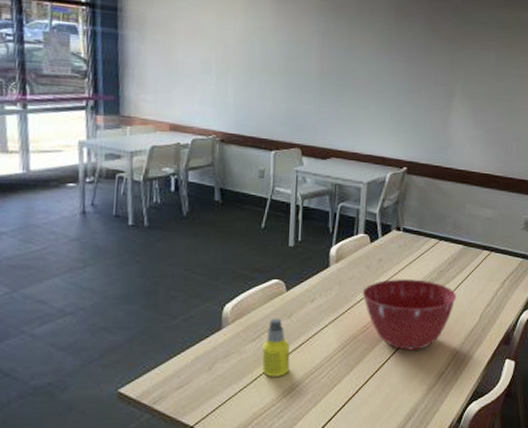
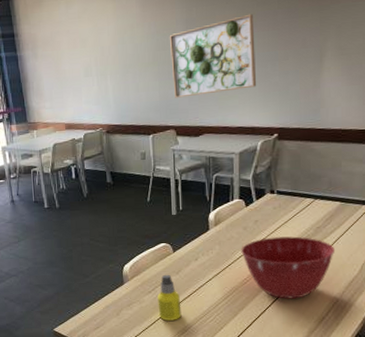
wall art: none [302,41,390,116] -> present [169,13,257,98]

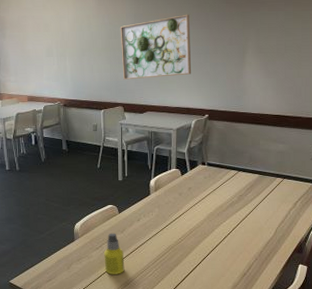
mixing bowl: present [241,236,334,299] -> none [177,202,254,257]

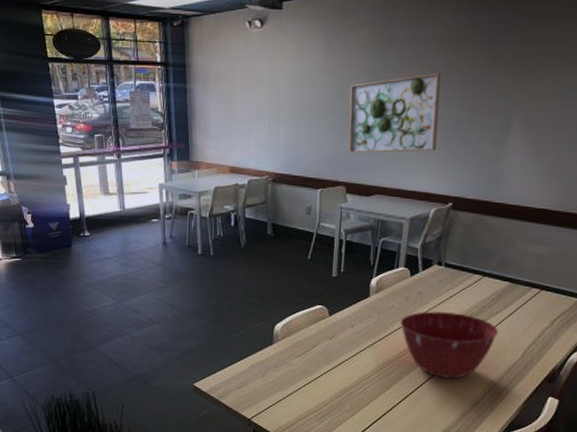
bottle: present [104,233,125,274] -> none [306,338,331,388]
mixing bowl: none [177,202,254,257] -> present [400,310,498,379]

